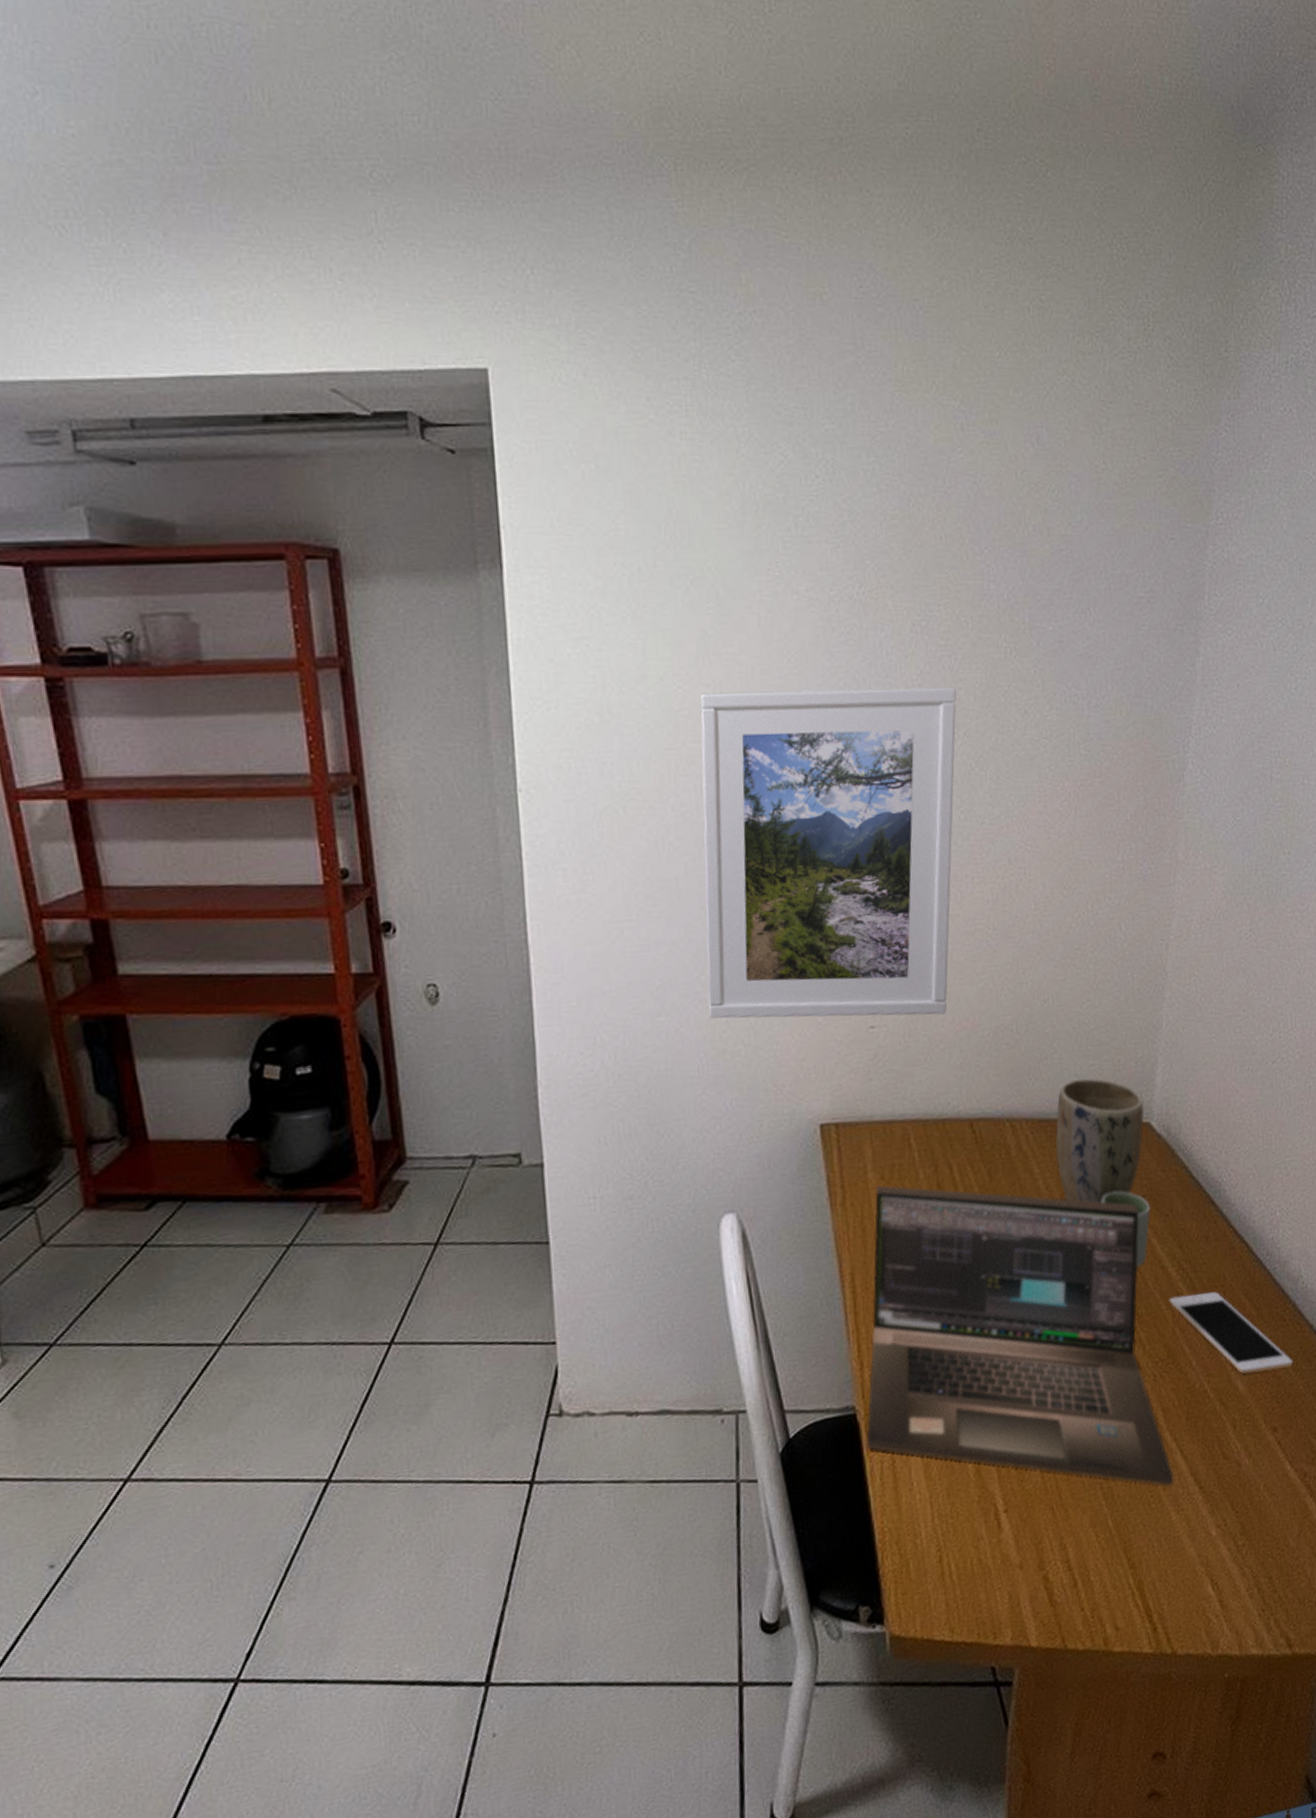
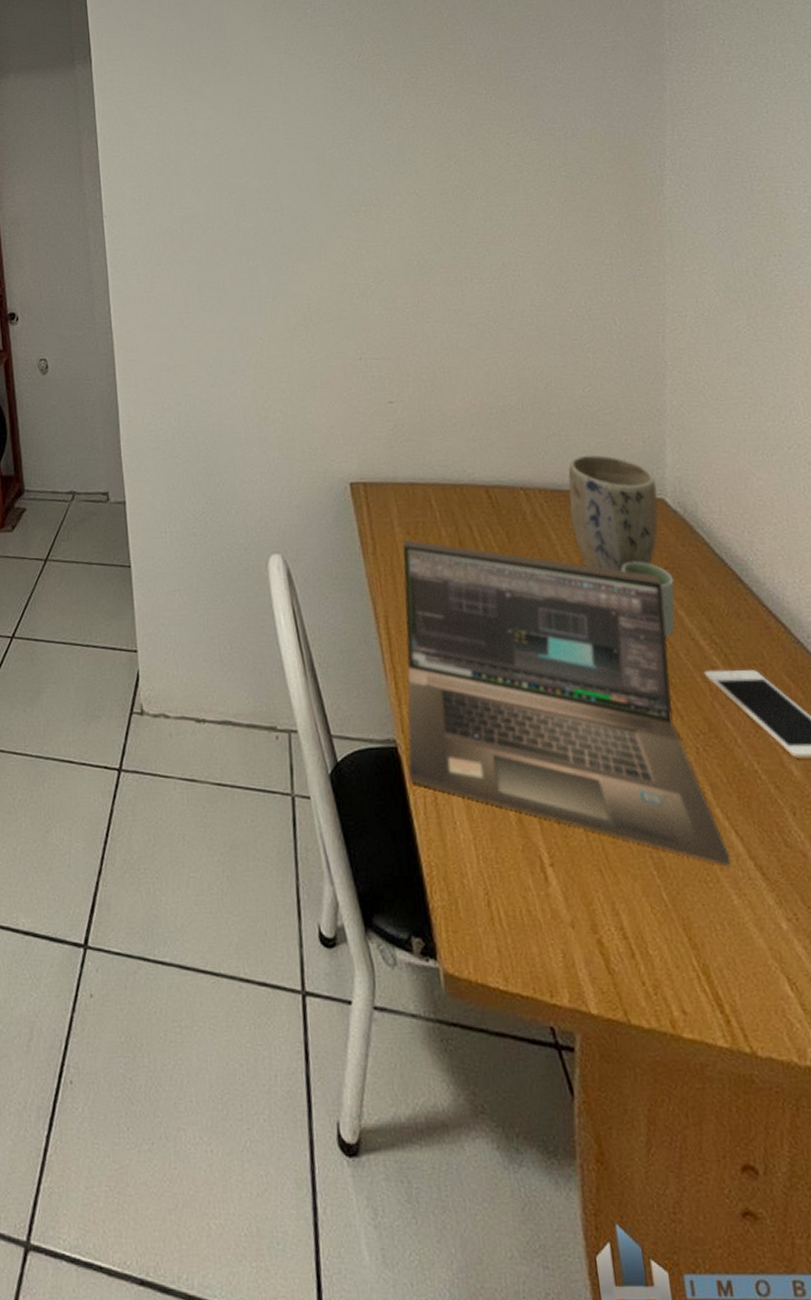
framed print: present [700,687,957,1019] -> none [237,127,457,394]

